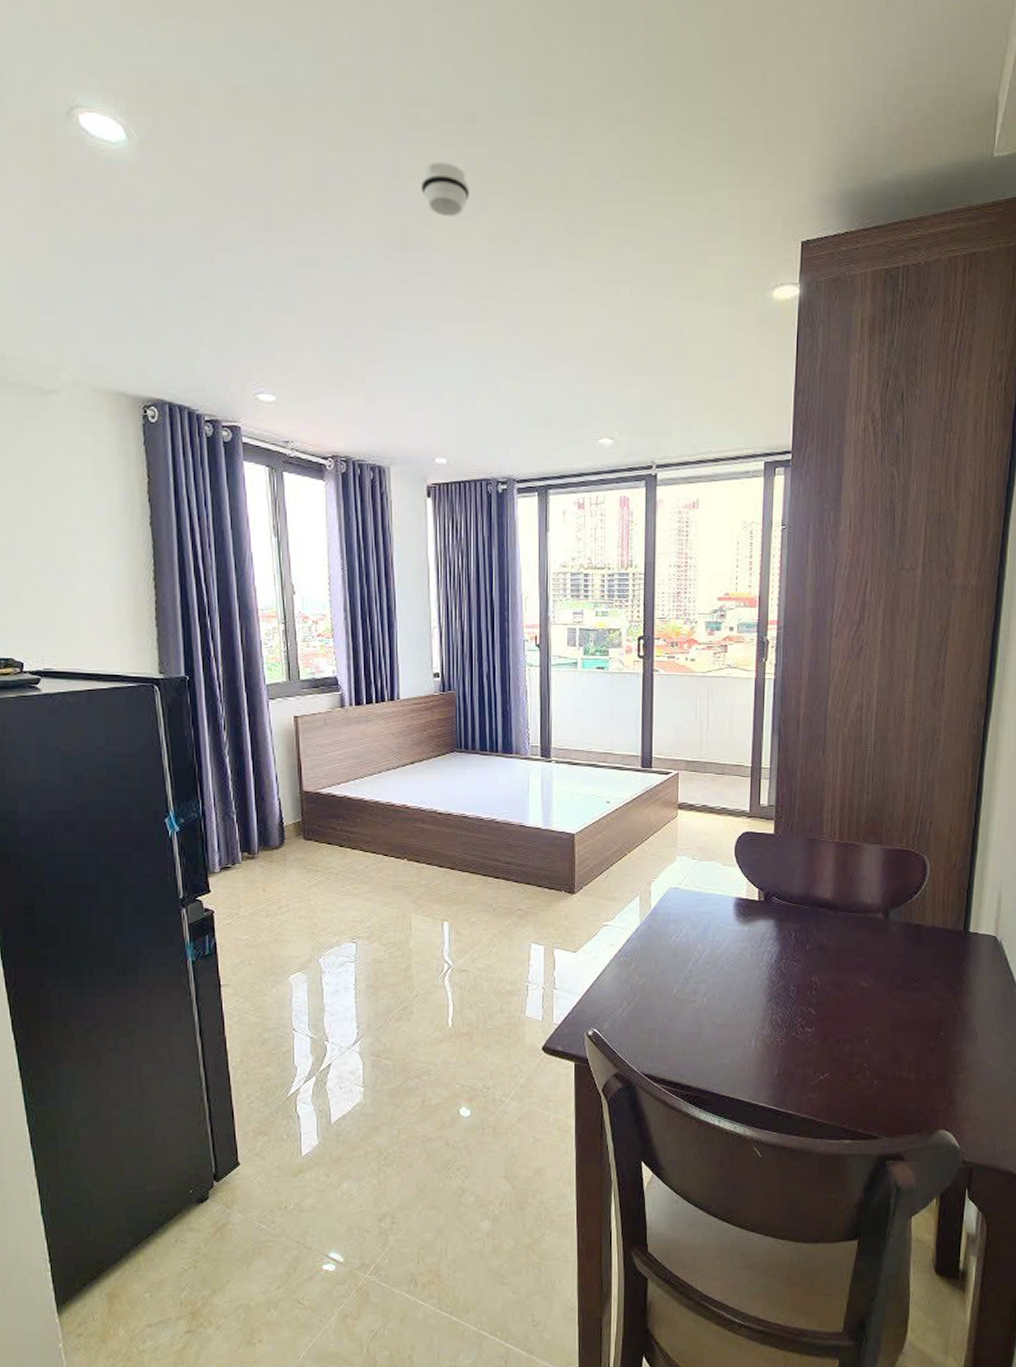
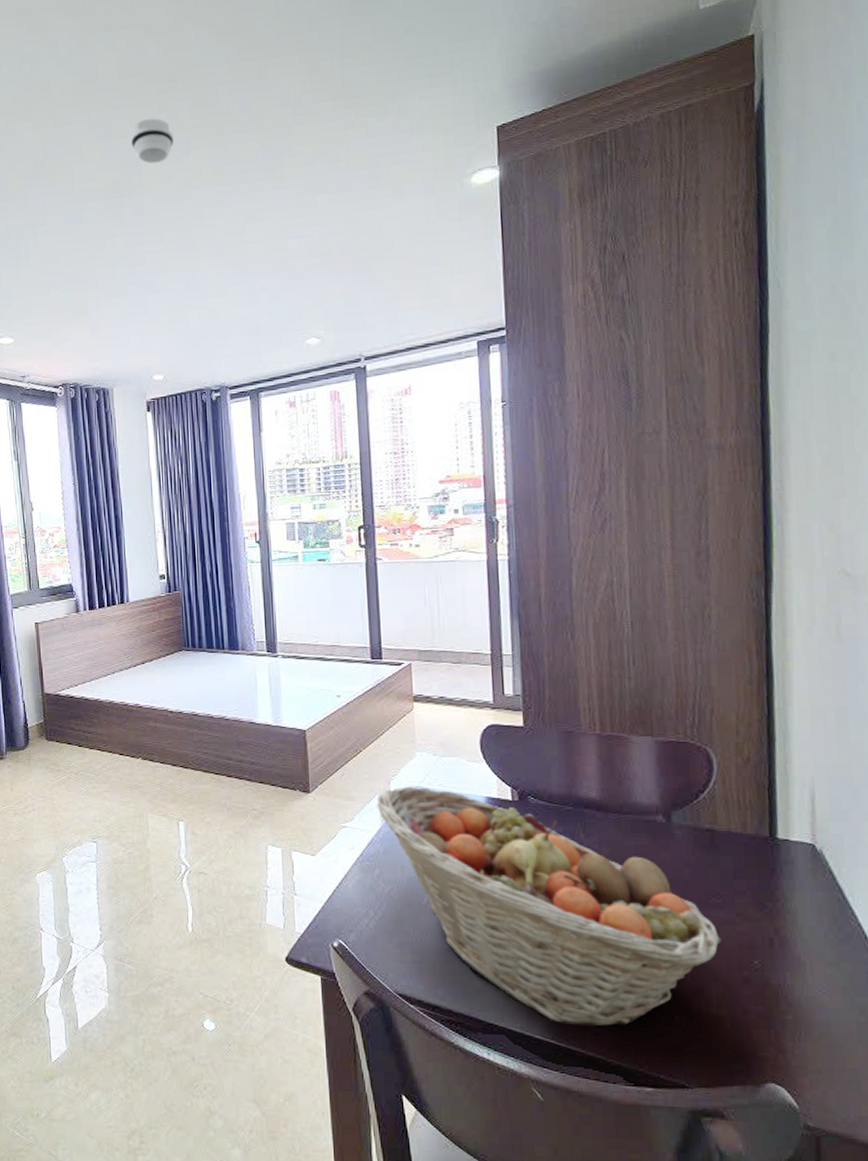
fruit basket: none [637,888,918,1094] -> present [376,786,722,1027]

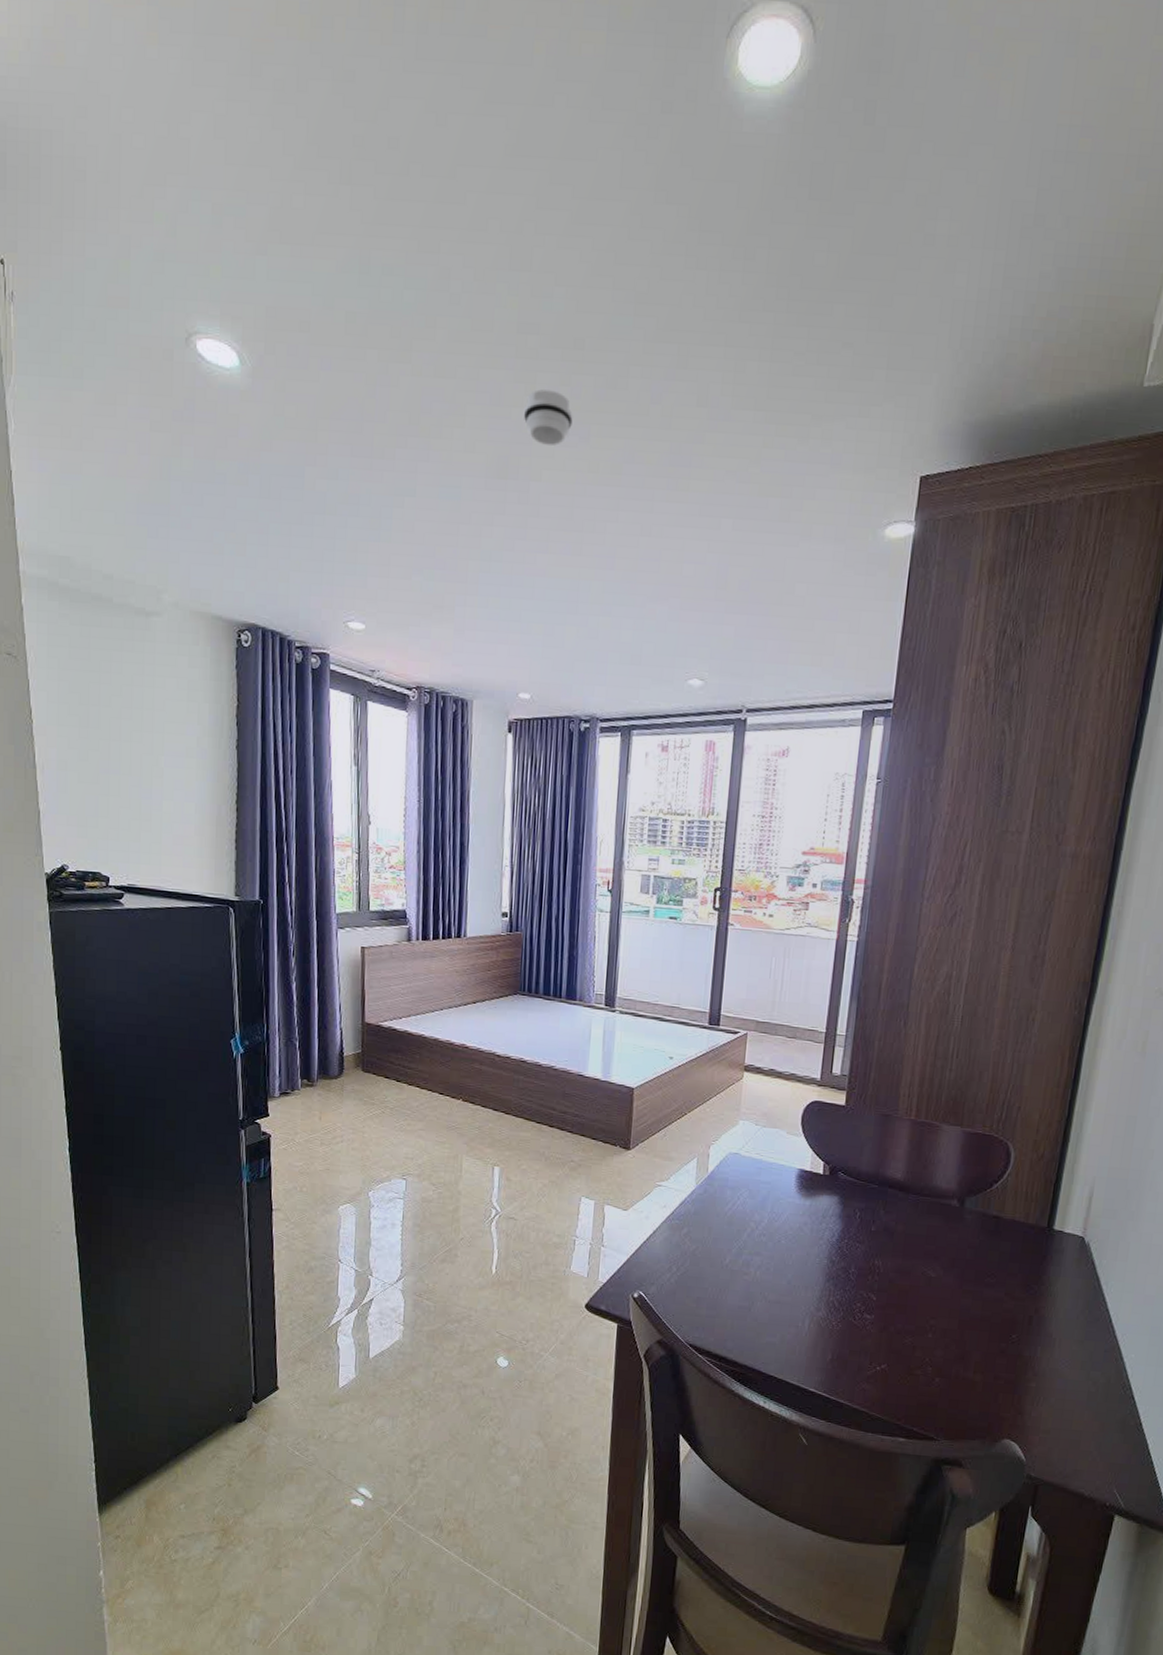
fruit basket: present [376,786,722,1027] -> none [693,1152,989,1385]

